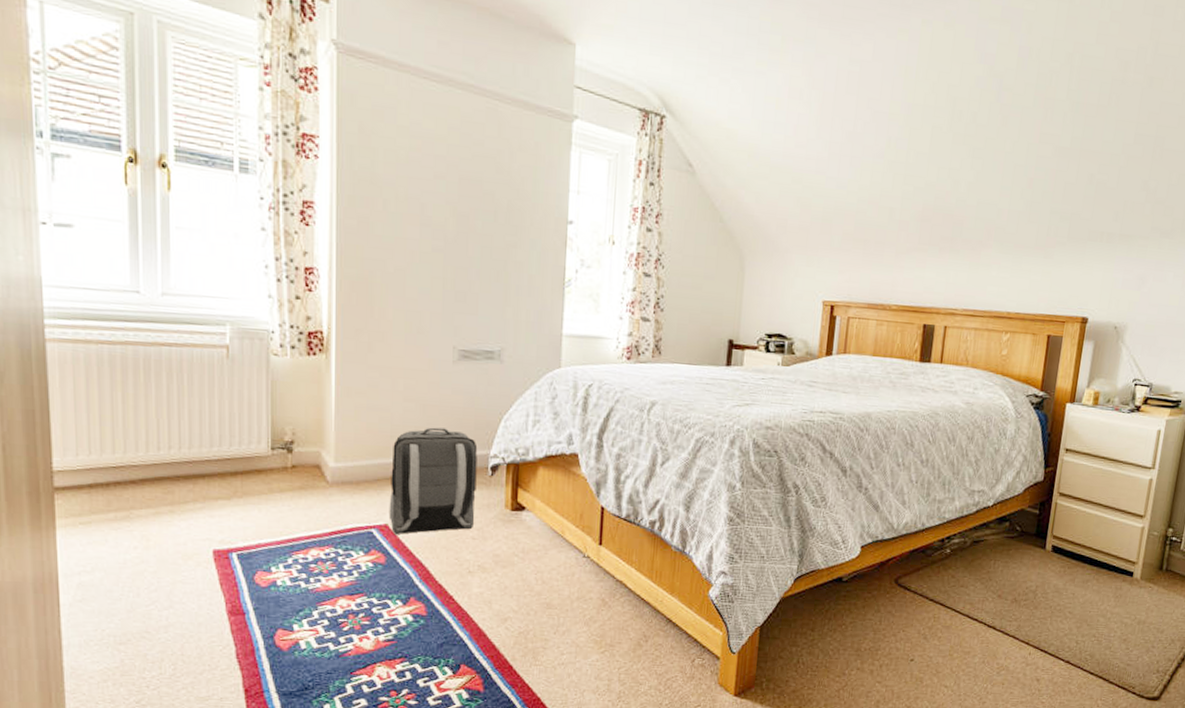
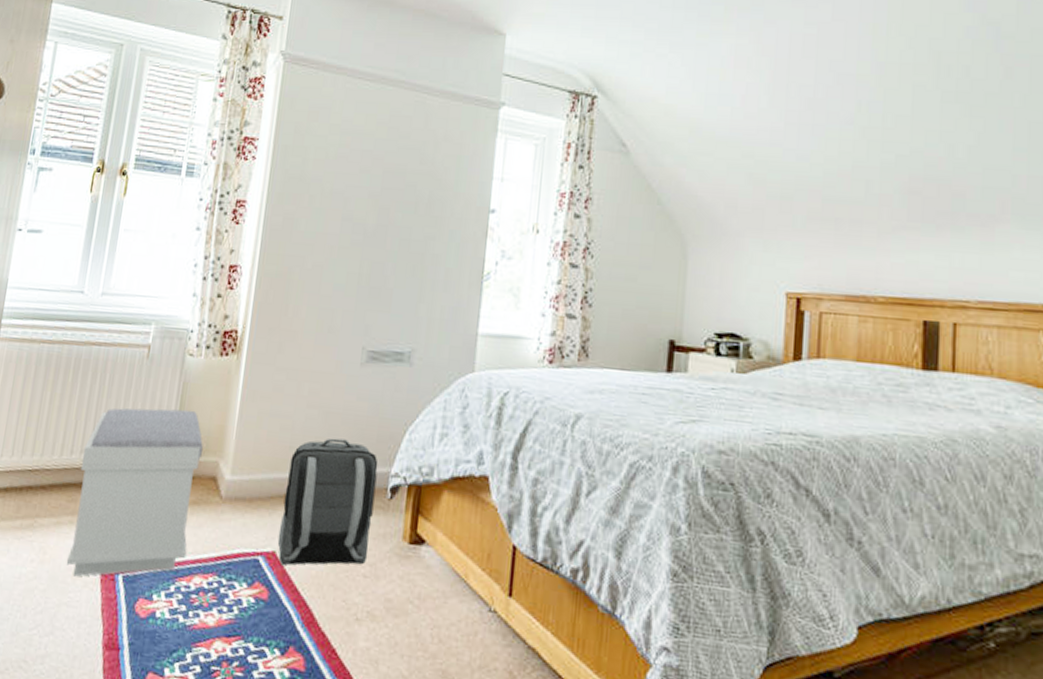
bench: none [171,405,302,558] -> present [66,408,203,577]

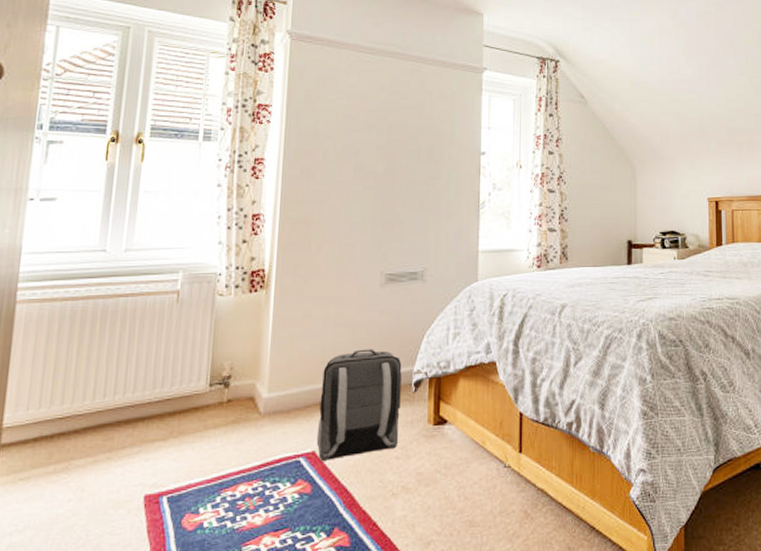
bench: present [66,408,203,577] -> none [106,342,239,507]

